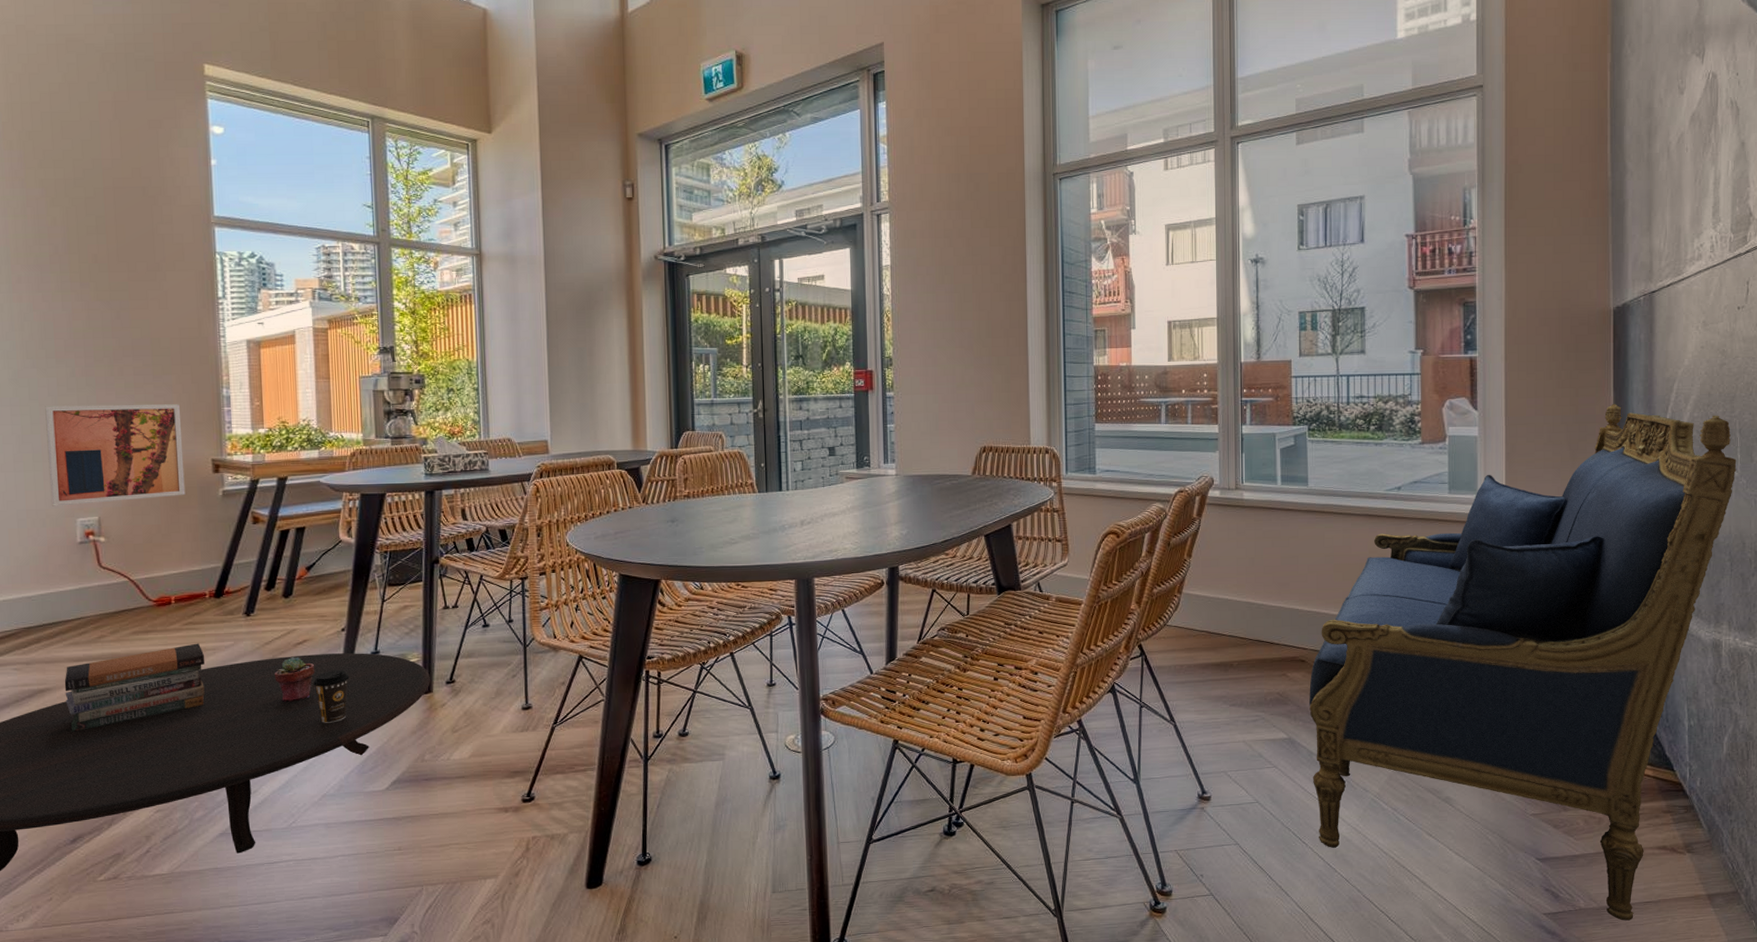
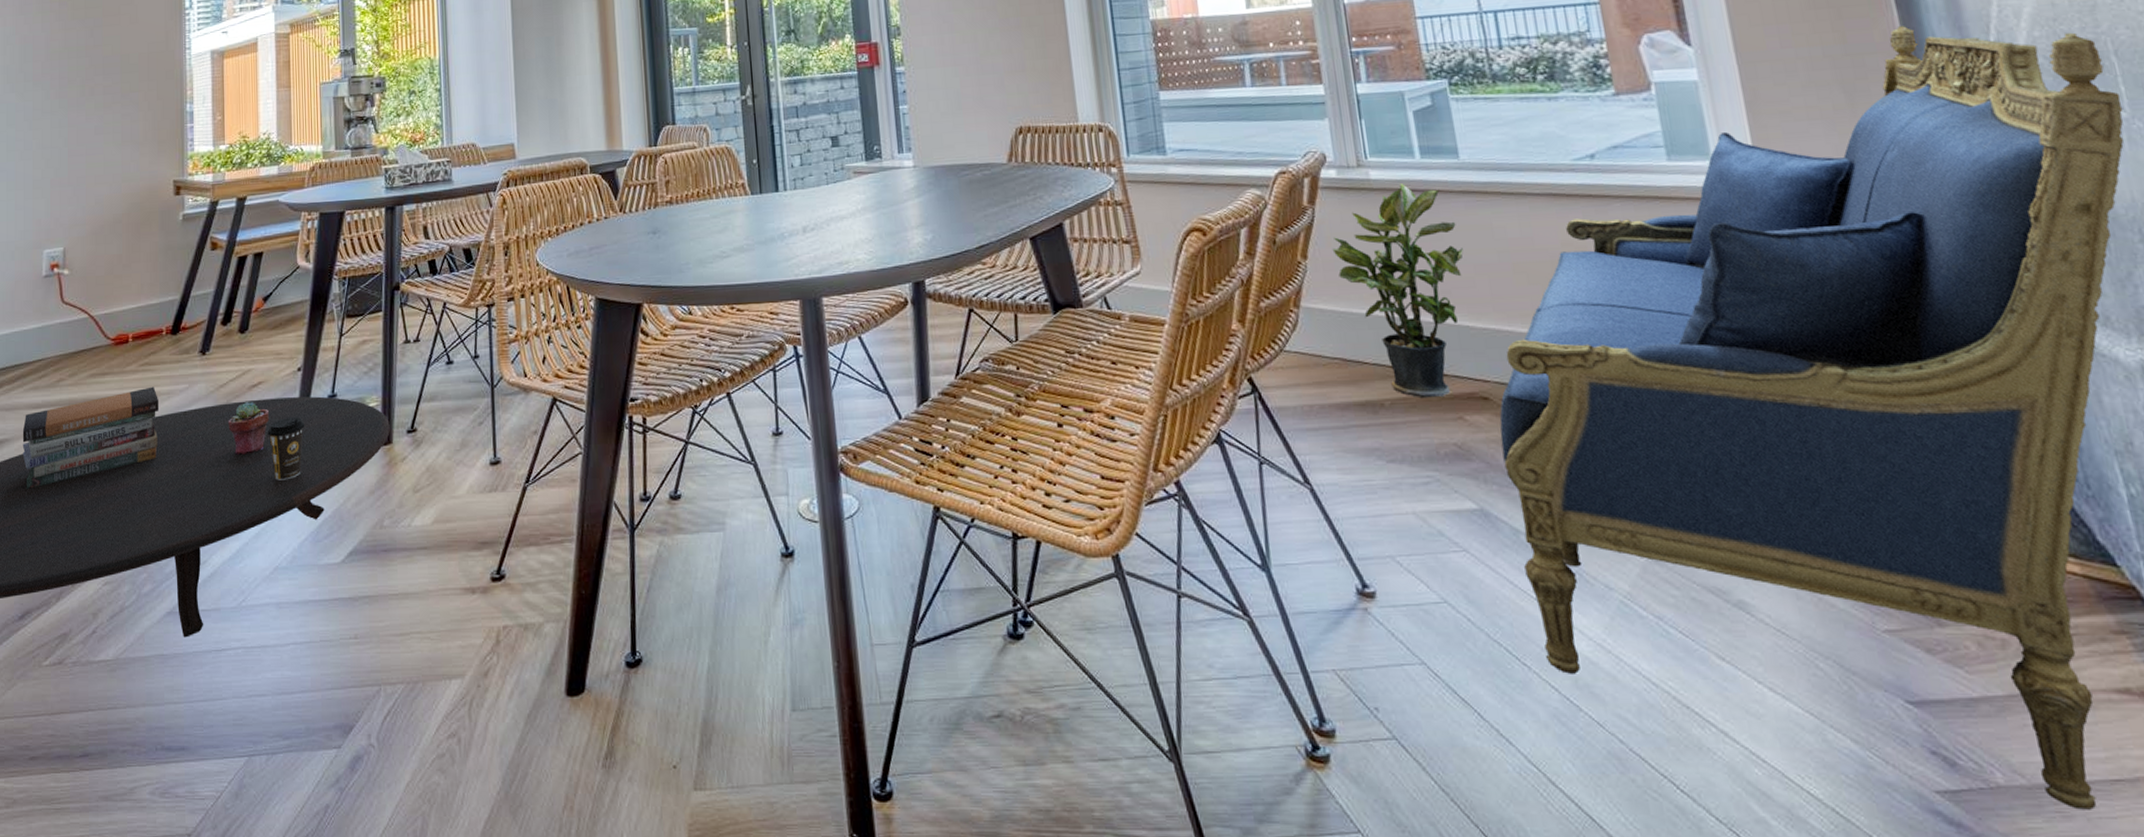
wall art: present [45,404,186,506] -> none [20,123,147,238]
potted plant: none [1210,503,1302,661] -> present [1332,184,1463,399]

